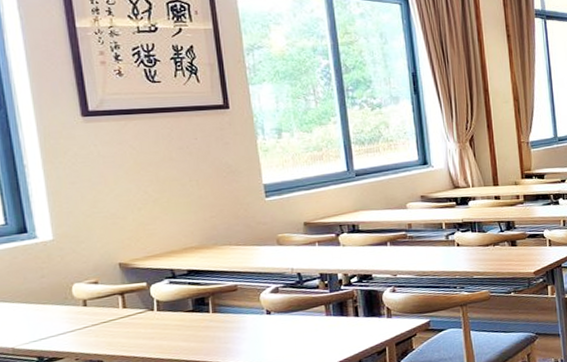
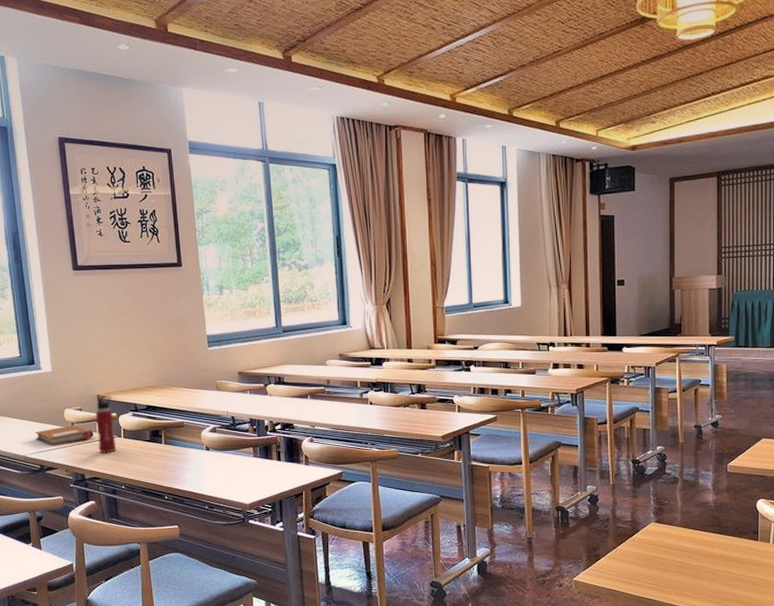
notebook: none [30,302,115,331] -> present [35,425,94,445]
water bottle: none [117,261,147,333] -> present [96,394,116,454]

